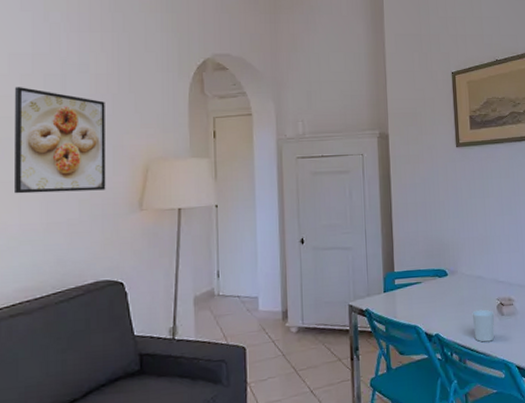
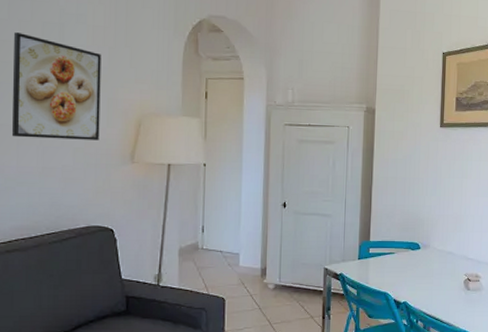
cup: present [472,309,495,342] -> none [439,283,461,313]

